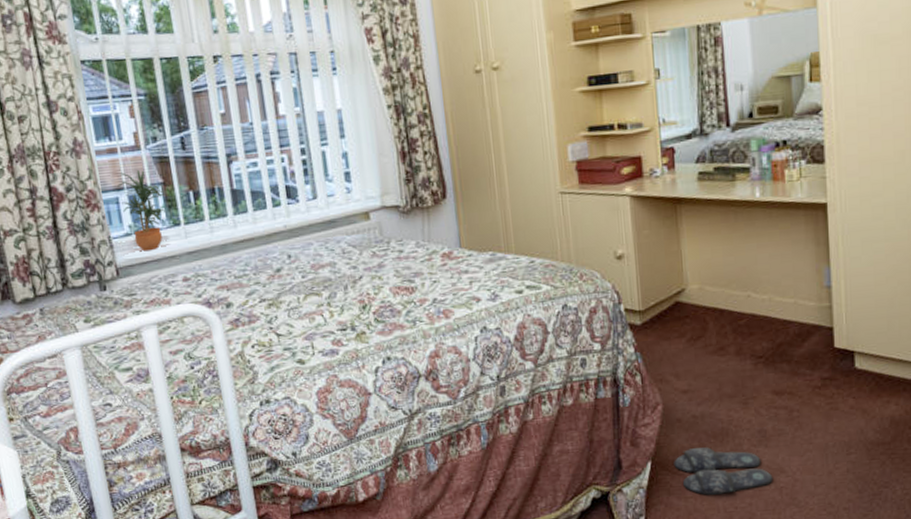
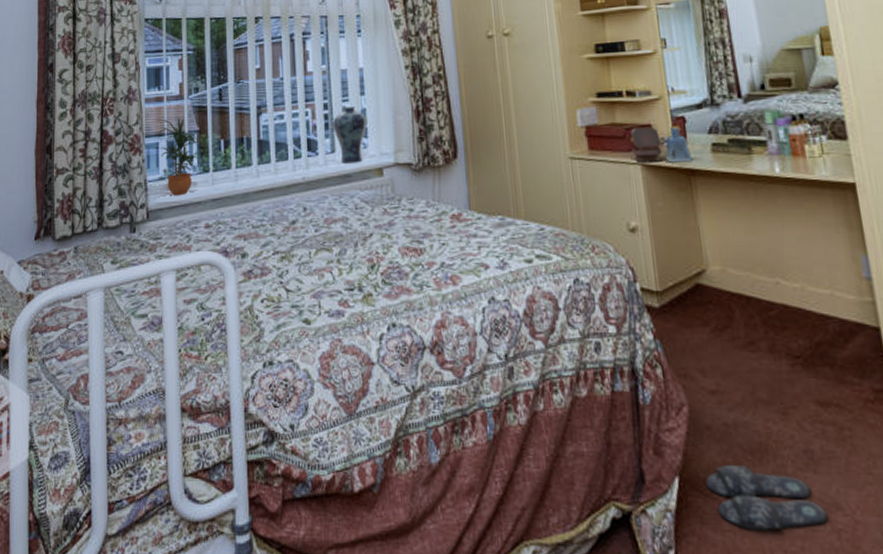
vase: none [311,150,350,211] -> present [332,106,368,165]
jewelry box: none [620,158,651,196] -> present [630,127,663,164]
perfume bottle: none [653,158,679,193] -> present [665,127,693,163]

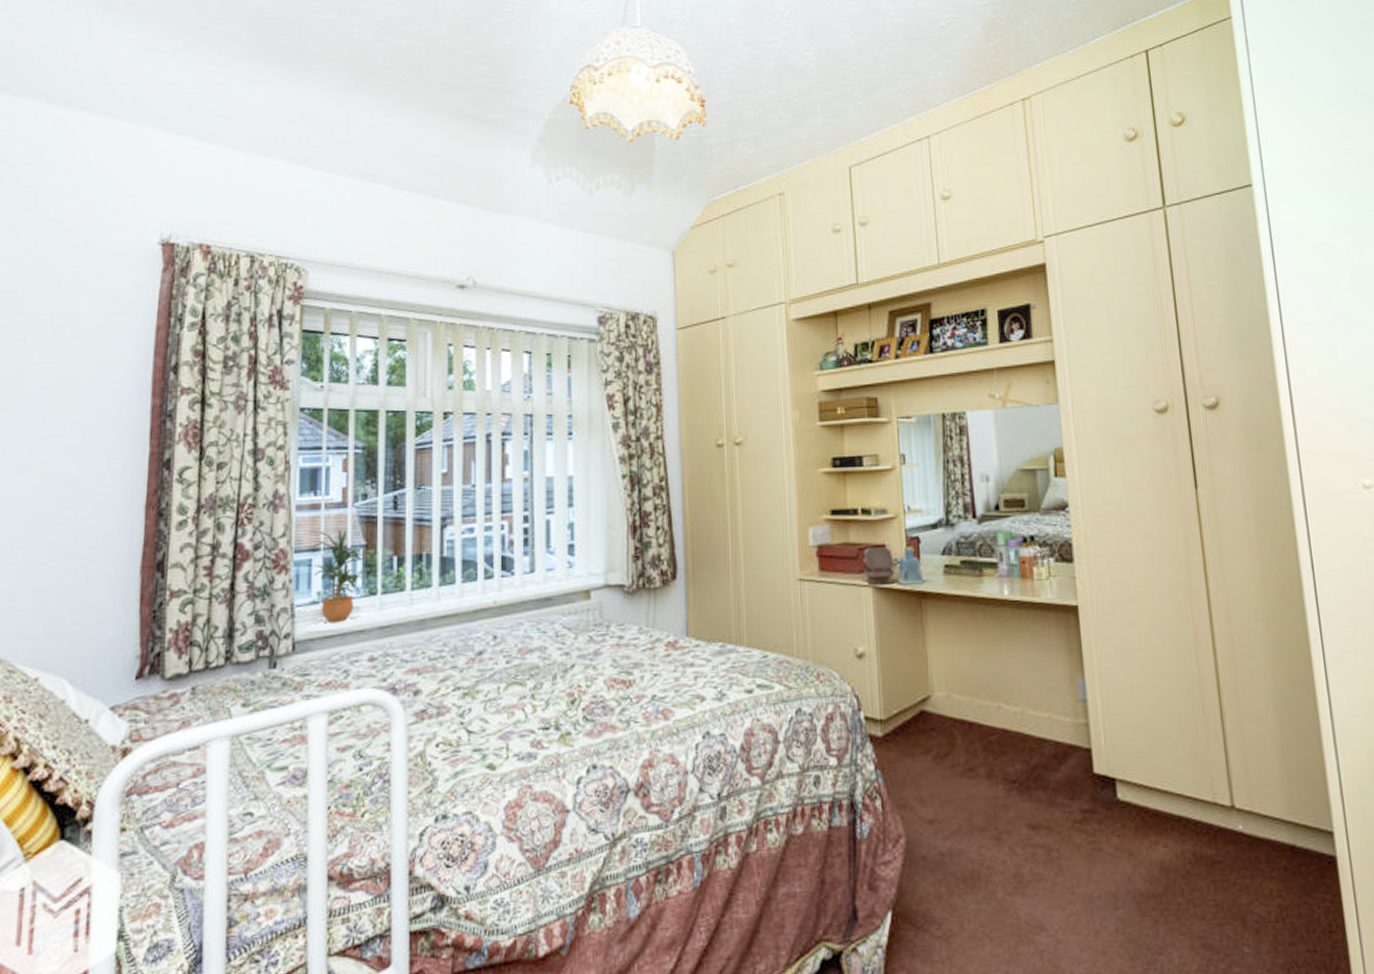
vase: present [332,106,368,165] -> none [533,520,575,587]
slippers: present [705,465,828,531] -> none [918,894,1033,959]

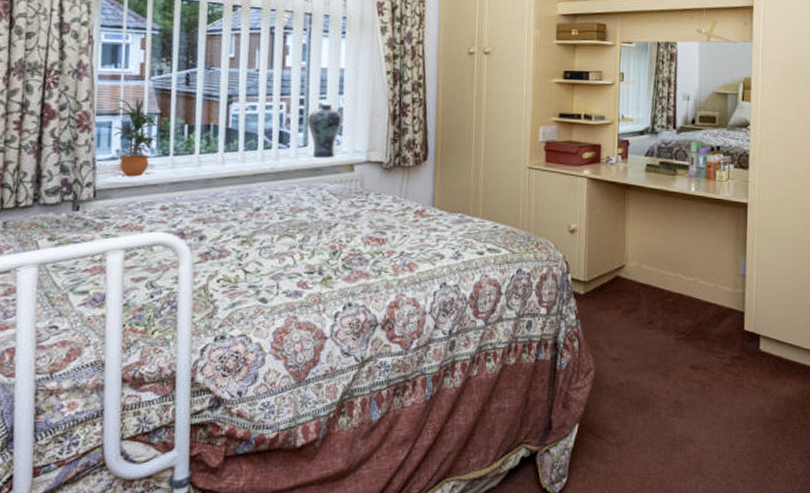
vase: none [533,520,575,587] -> present [307,104,343,159]
jewelry box: present [863,547,895,587] -> none [581,146,607,178]
perfume bottle: present [897,547,925,585] -> none [608,148,629,178]

